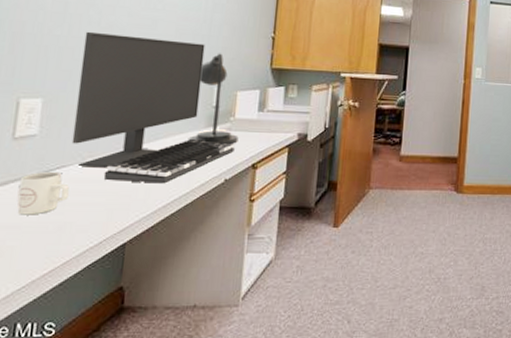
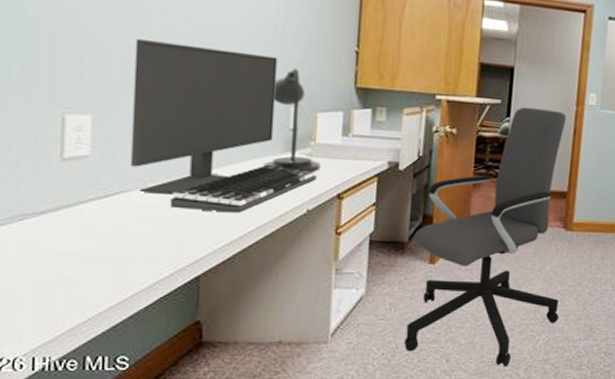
mug: present [16,171,69,215] -> none [73,196,131,244]
office chair: none [309,82,455,328] -> present [404,107,566,367]

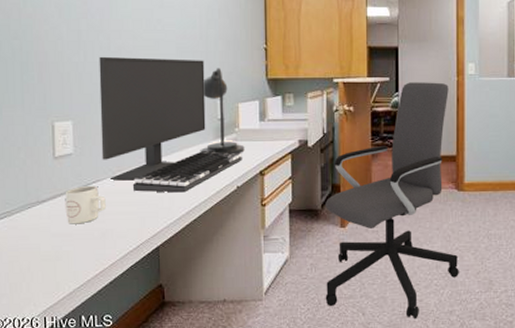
mug: none [73,196,131,244] -> present [65,185,106,224]

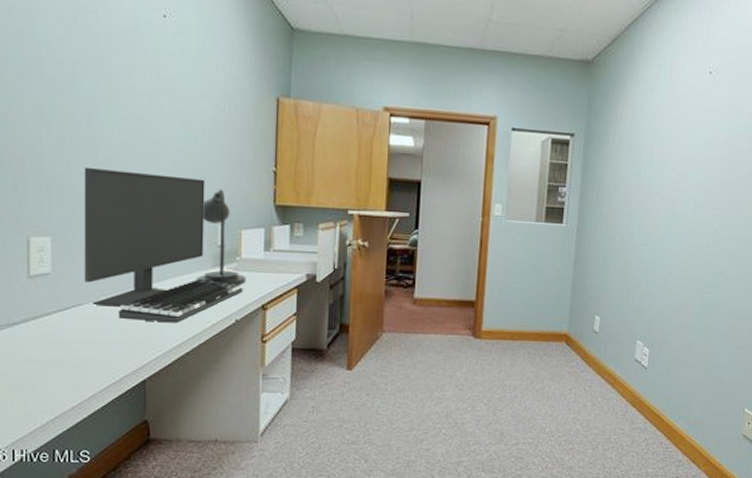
mug: present [65,185,106,224] -> none [40,309,87,351]
office chair: present [325,82,459,319] -> none [326,220,473,469]

